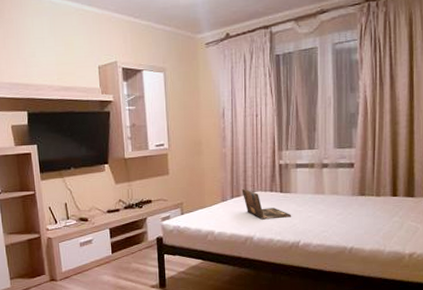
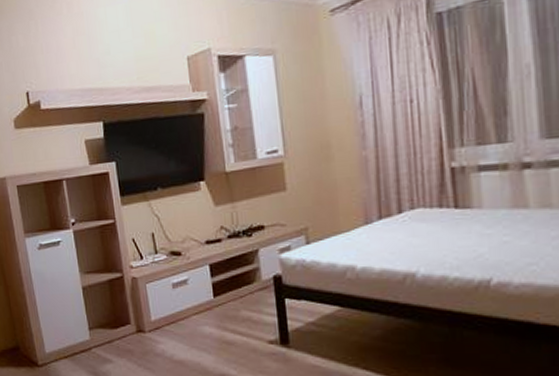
laptop: present [241,189,292,220] -> none [394,205,476,249]

